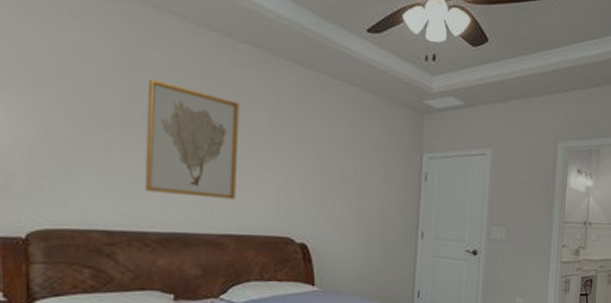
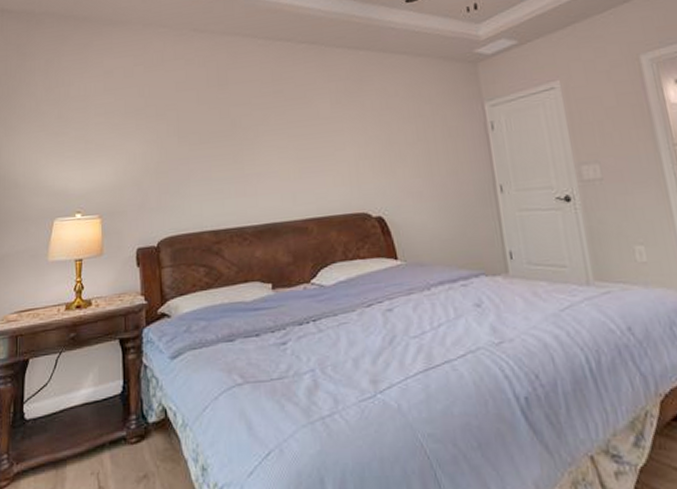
wall art: present [144,79,239,200] -> none [233,92,313,190]

